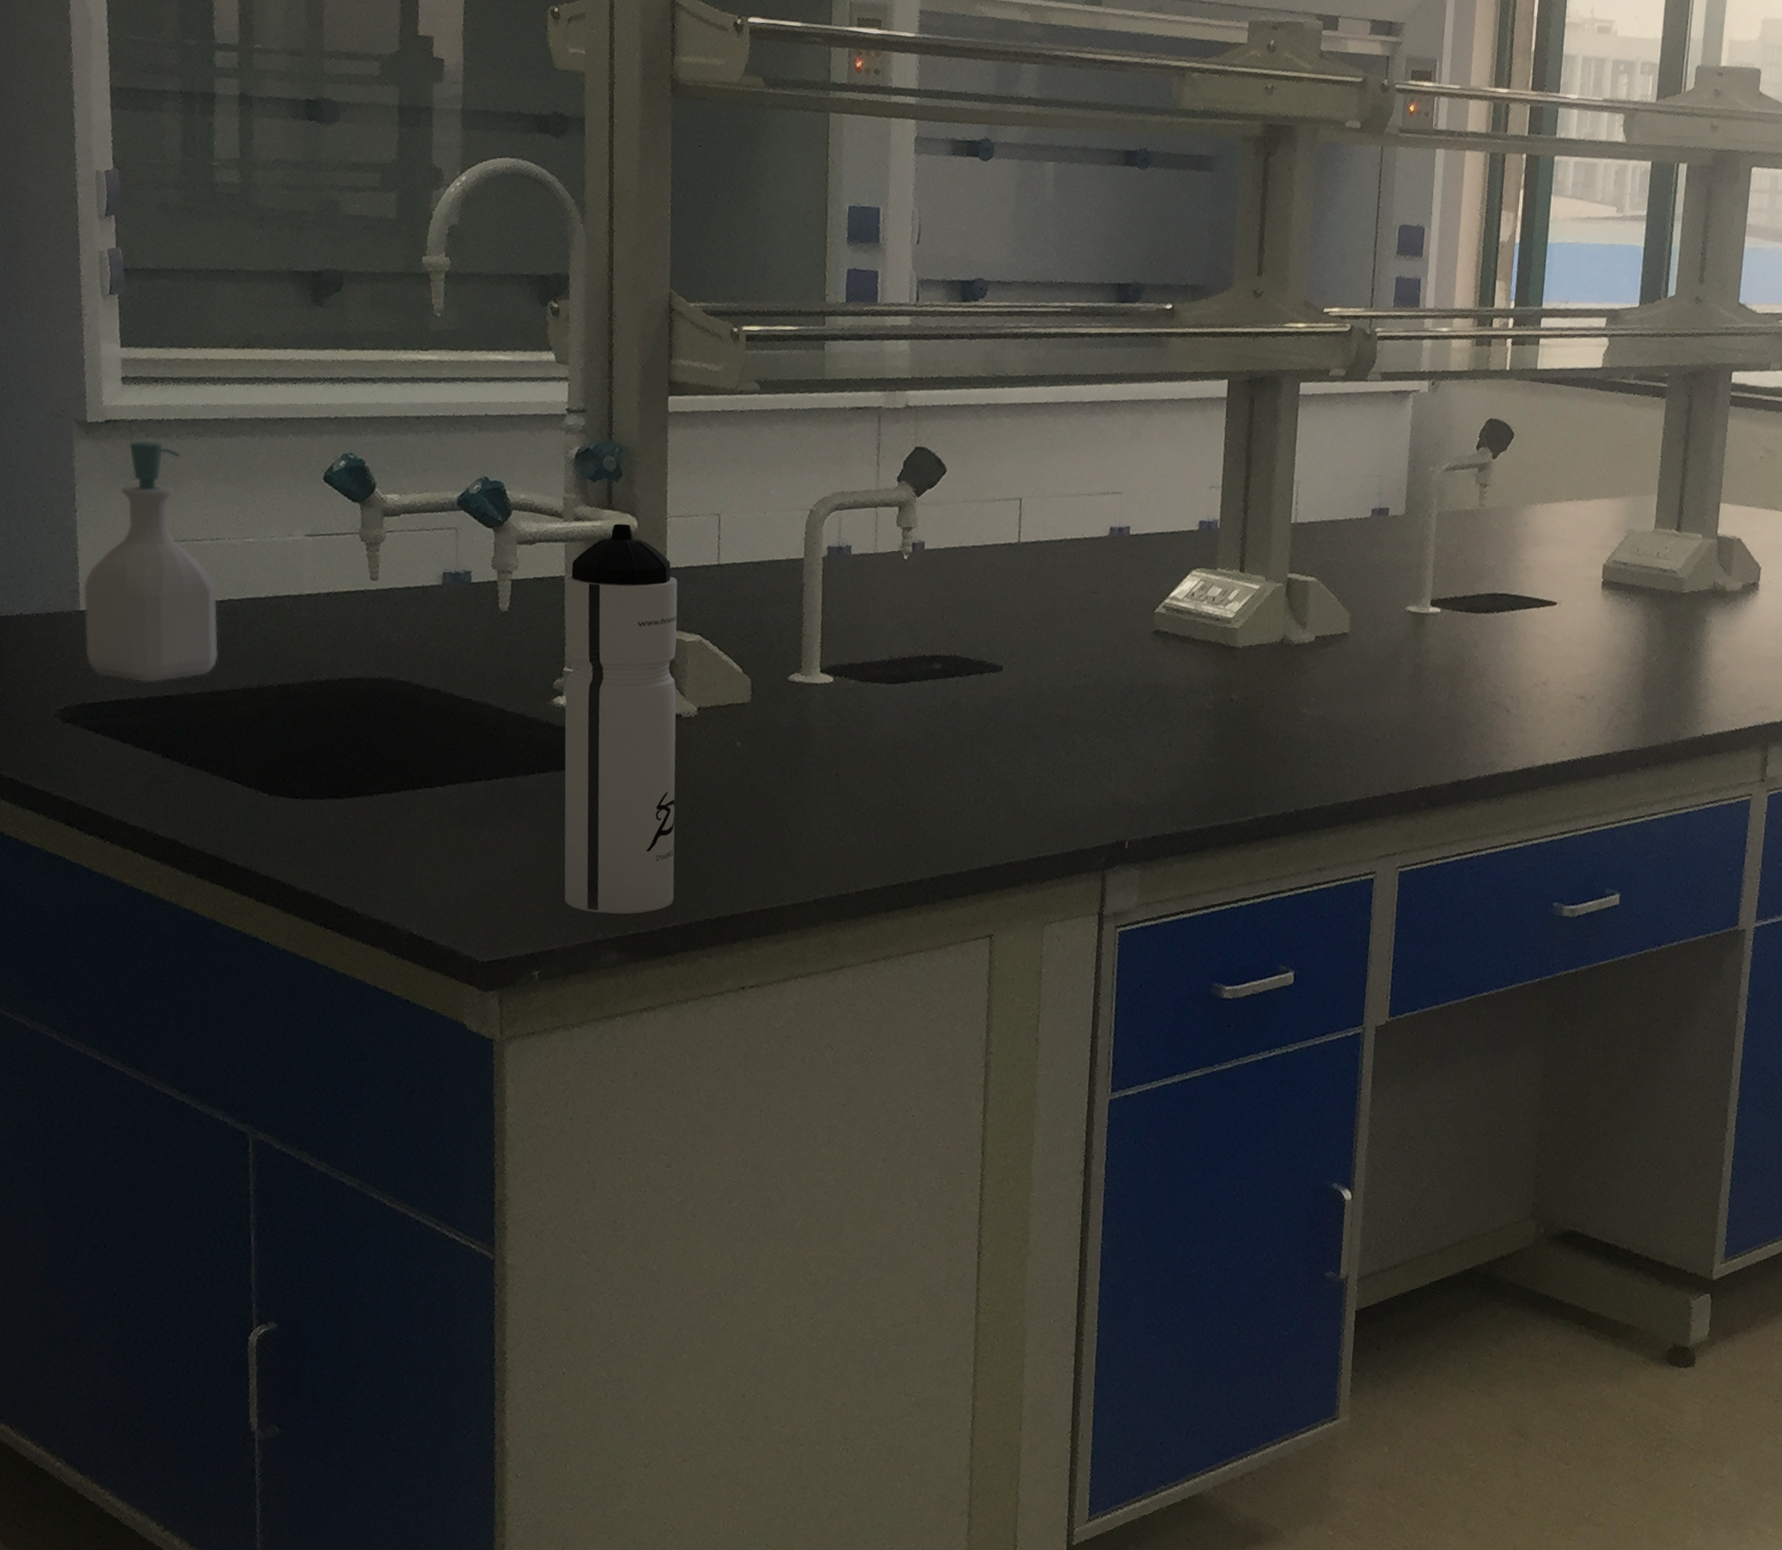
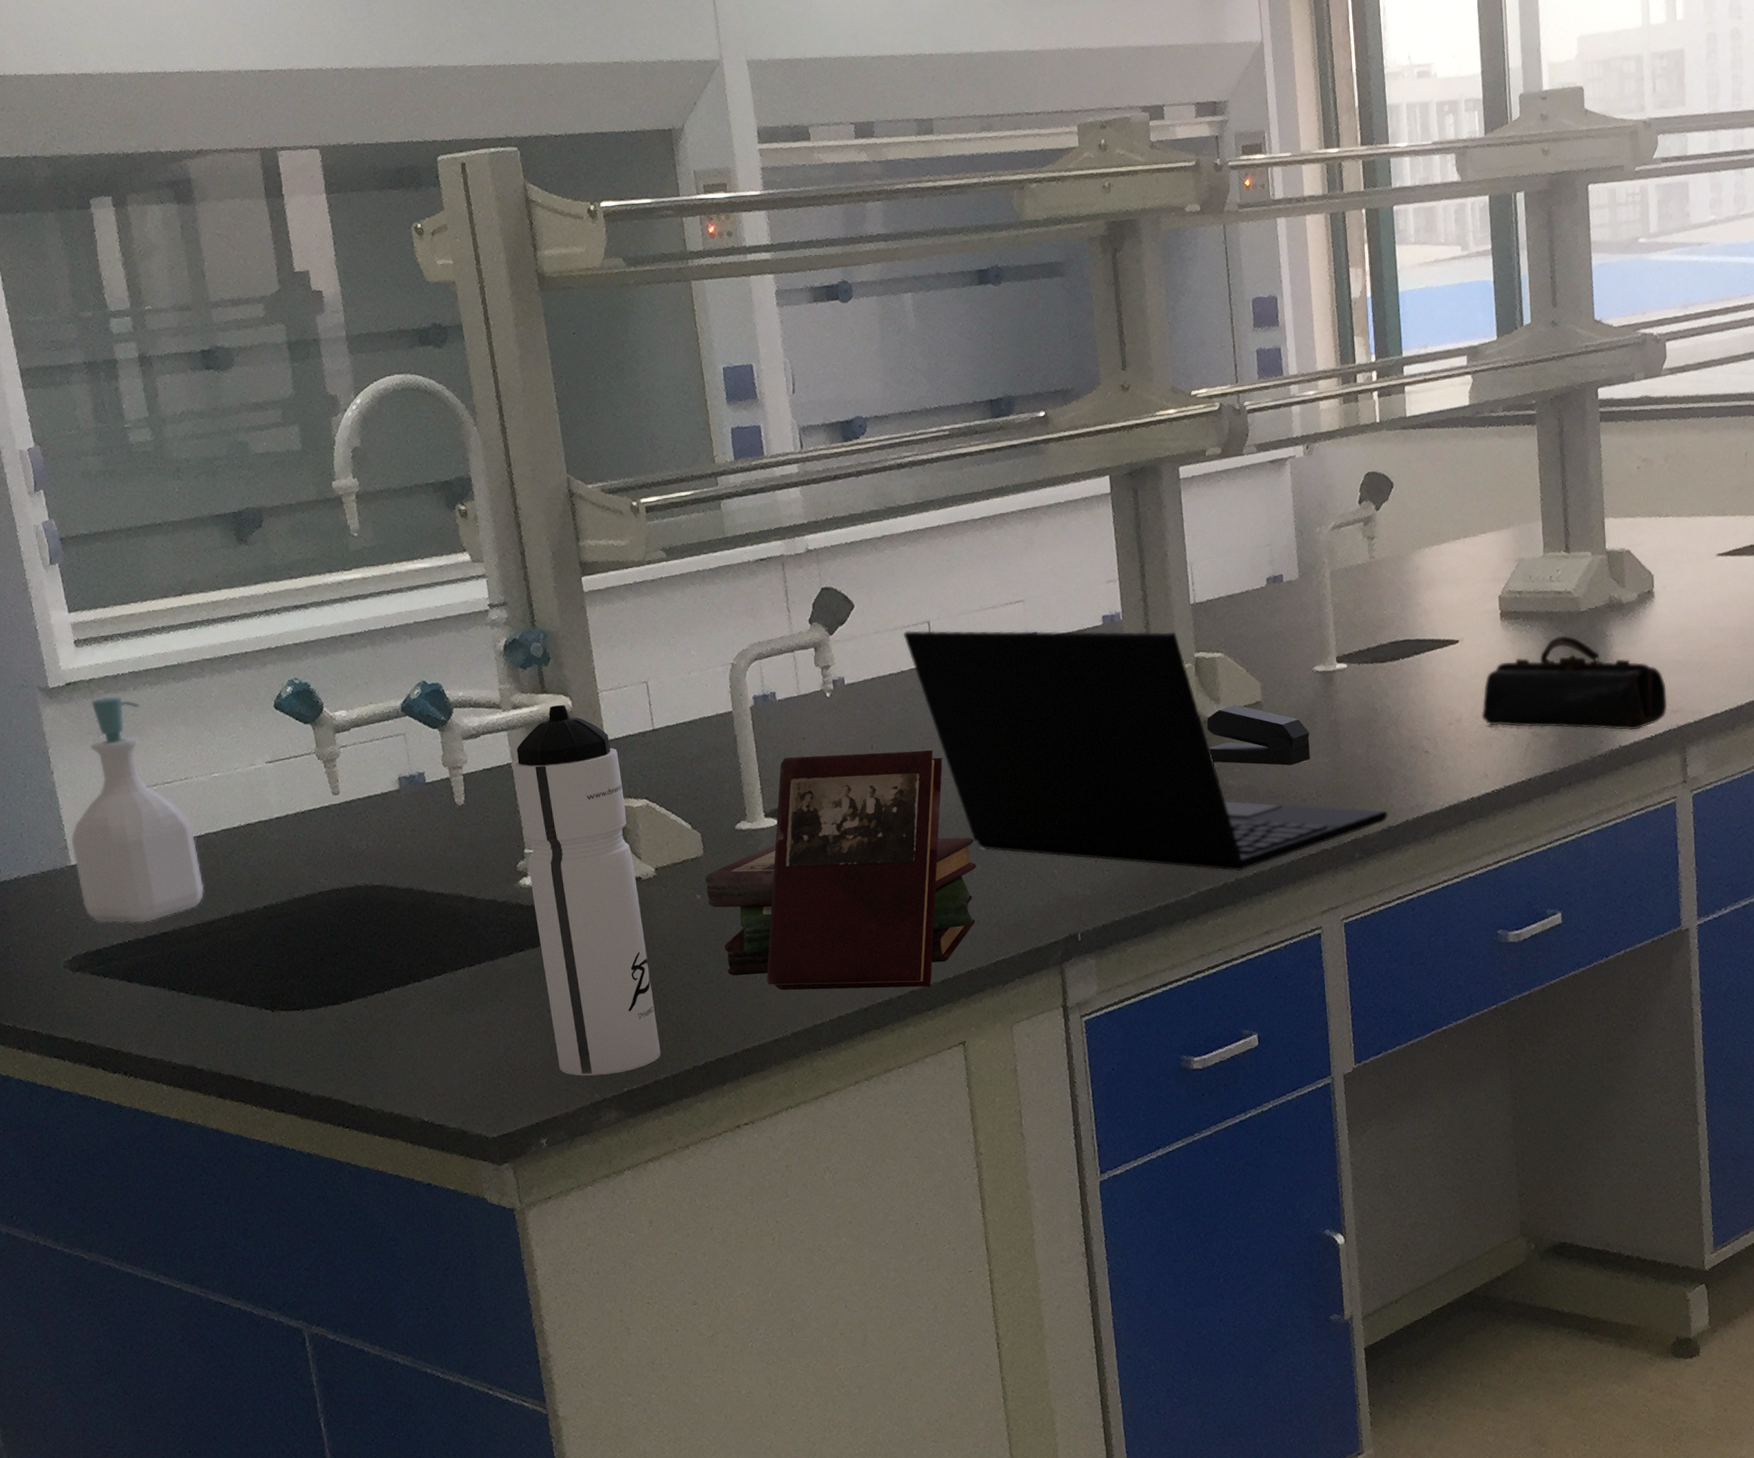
book: none [747,614,1033,873] -> present [705,750,977,991]
laptop: none [992,505,1460,803] -> present [903,630,1389,871]
stapler: none [1288,632,1393,703] -> present [1206,705,1310,766]
pencil case: none [1568,614,1758,721] -> present [1481,635,1668,731]

